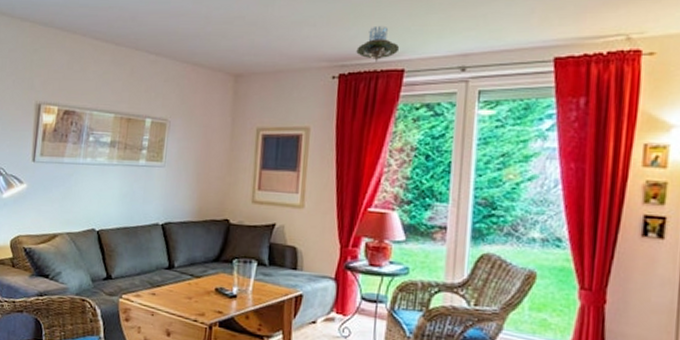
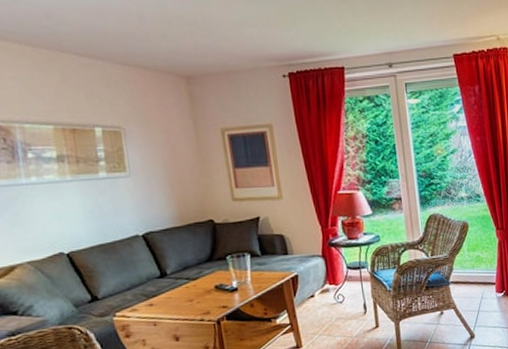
ceiling lamp: present [356,25,400,62] -> none [299,27,337,61]

